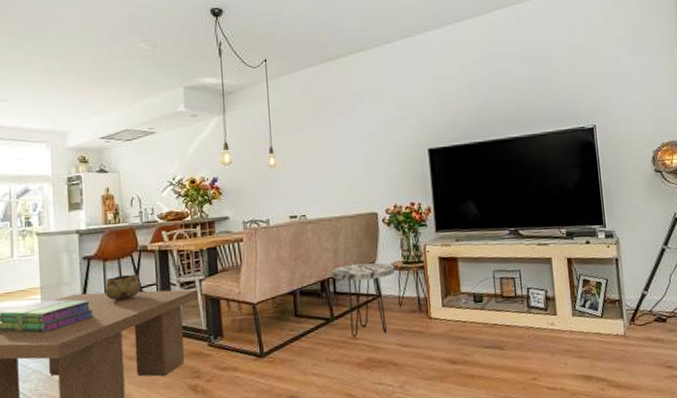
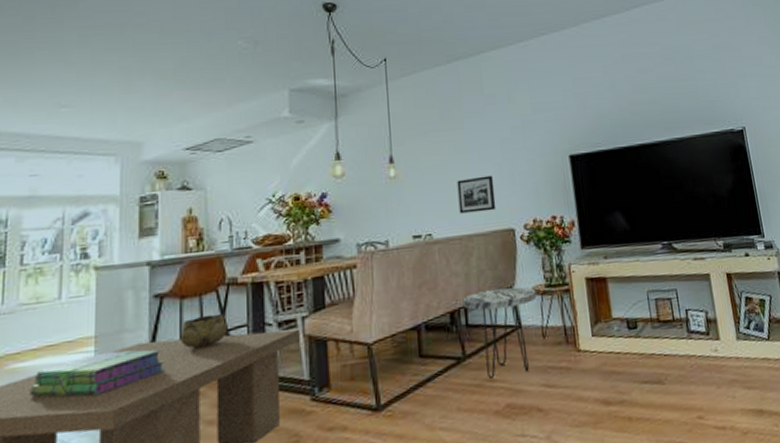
picture frame: none [328,165,362,199] -> present [457,175,496,214]

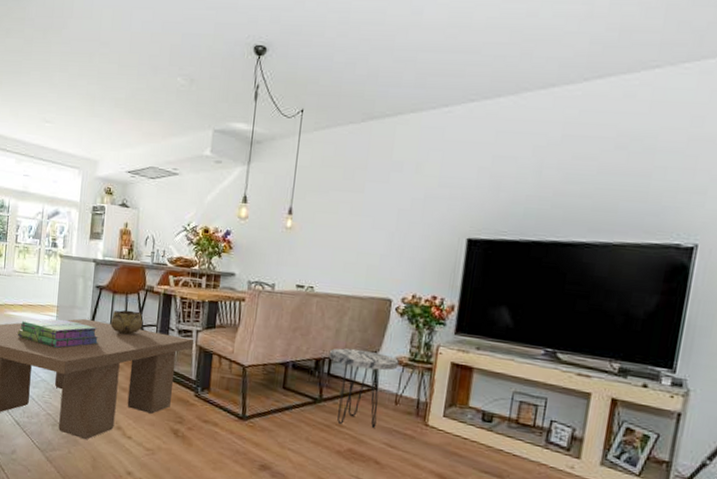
picture frame: present [457,175,496,214] -> none [343,242,383,278]

